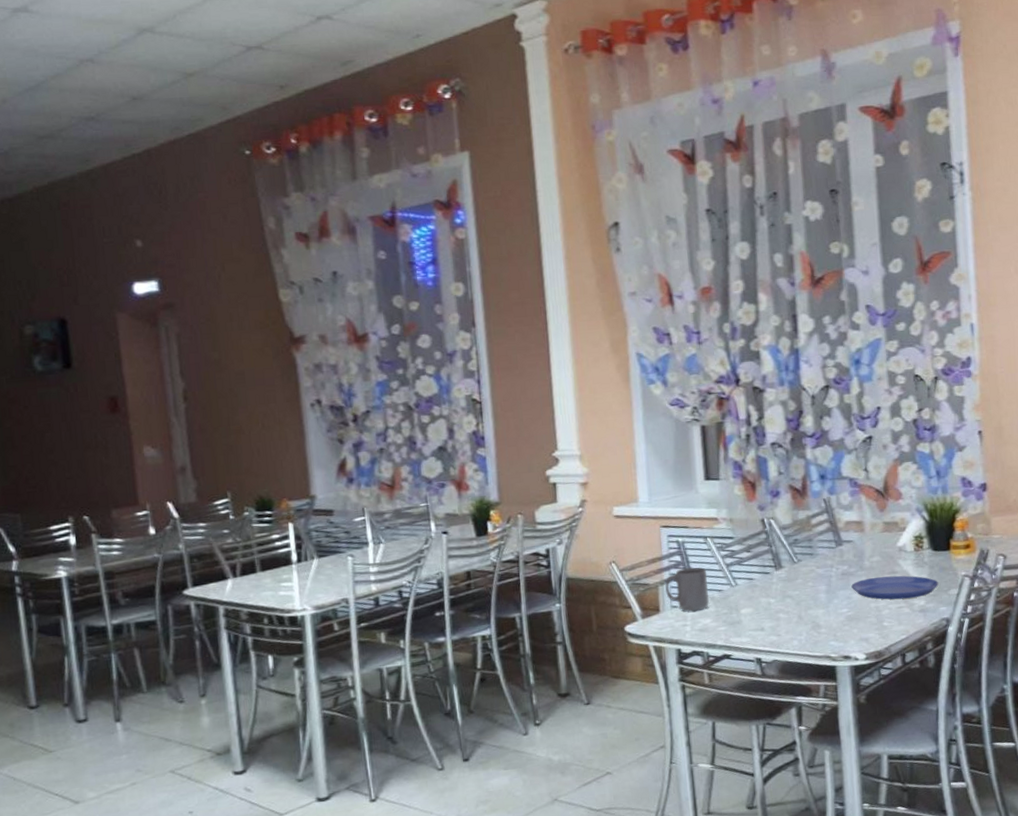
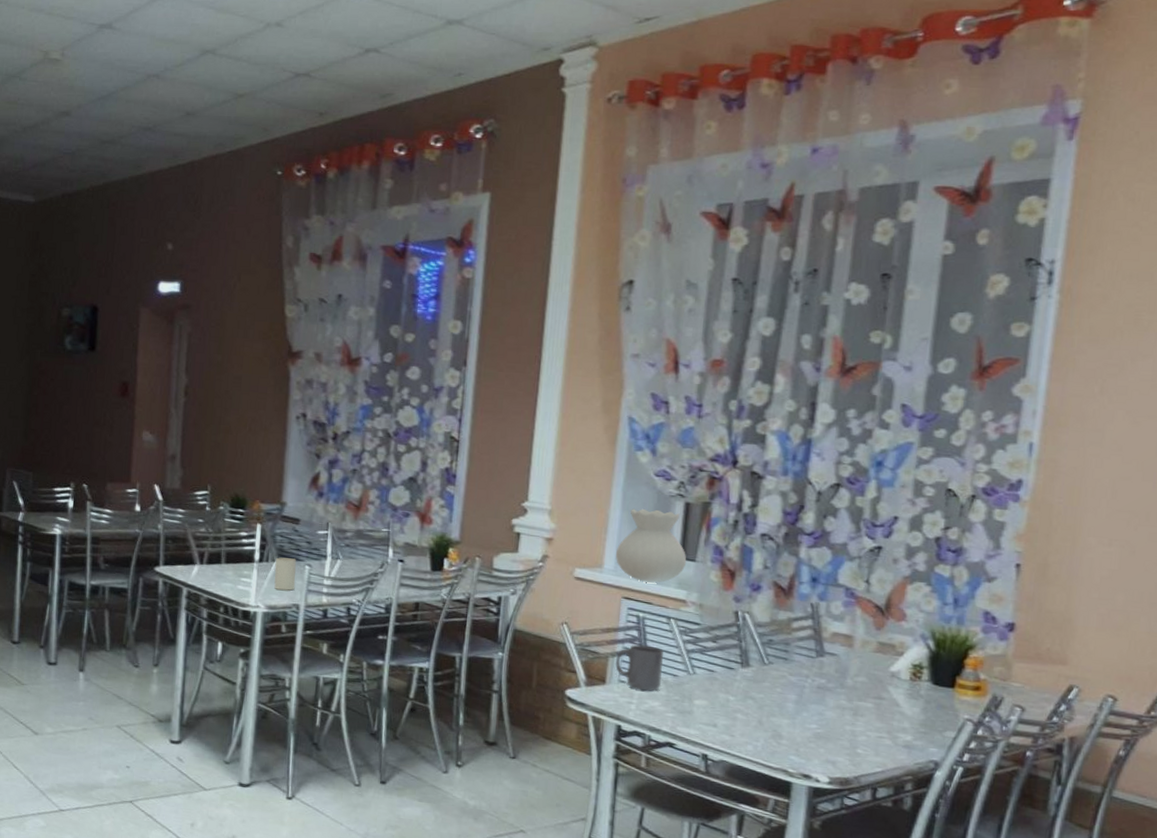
cup: none [314,552,341,588] -> present [274,557,296,591]
money bag: none [647,437,712,508] -> present [616,508,687,583]
plate: present [851,575,939,600] -> none [826,698,933,731]

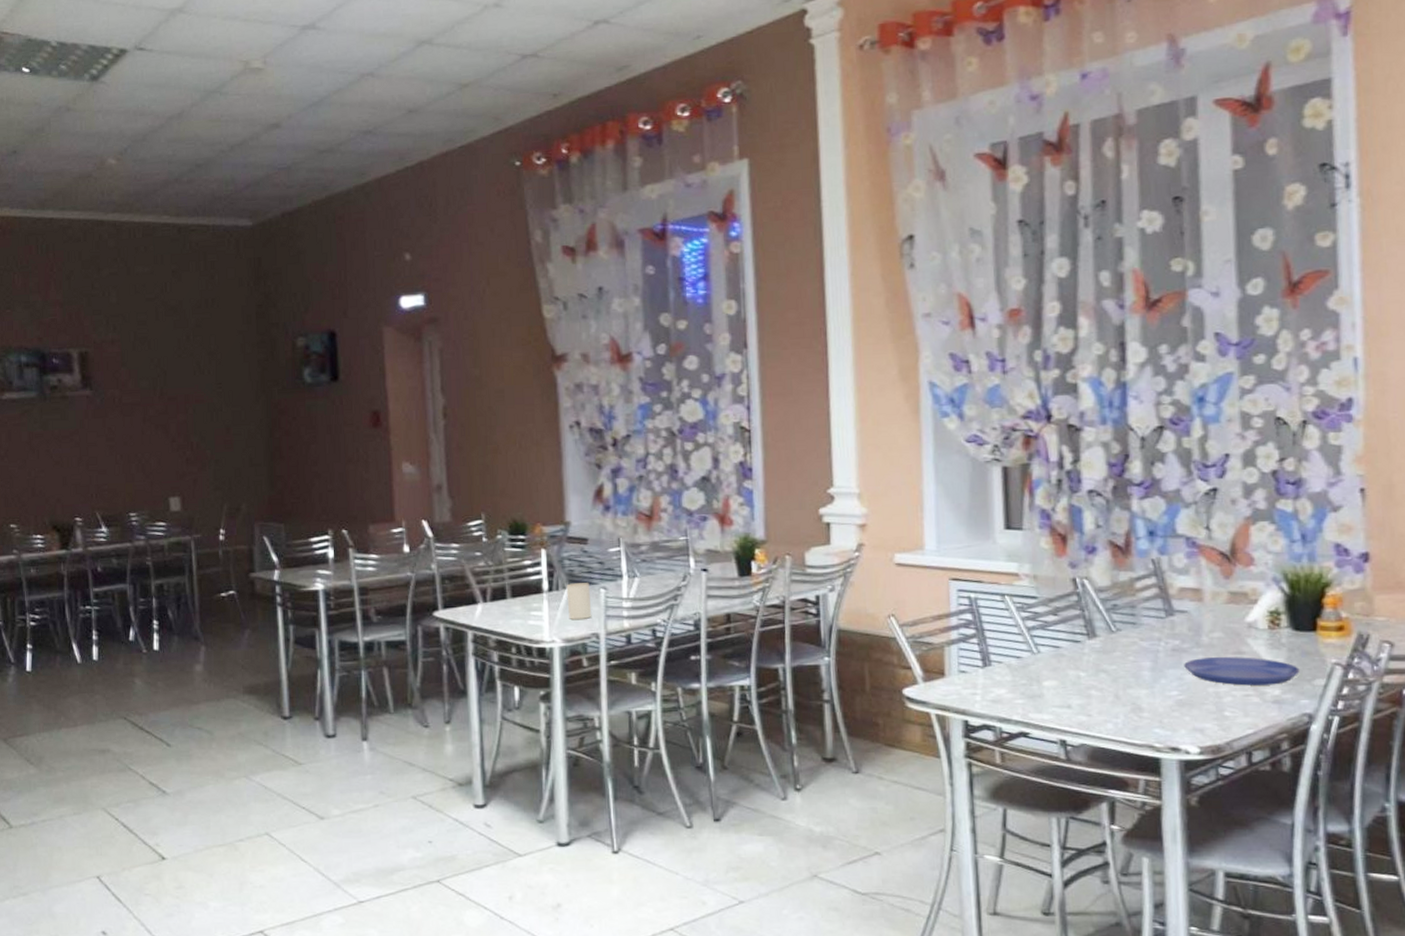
cup: present [615,644,664,691] -> none [952,628,1006,679]
money bag: present [616,508,687,583] -> none [936,478,1013,559]
plate: none [826,698,933,731] -> present [1184,656,1300,686]

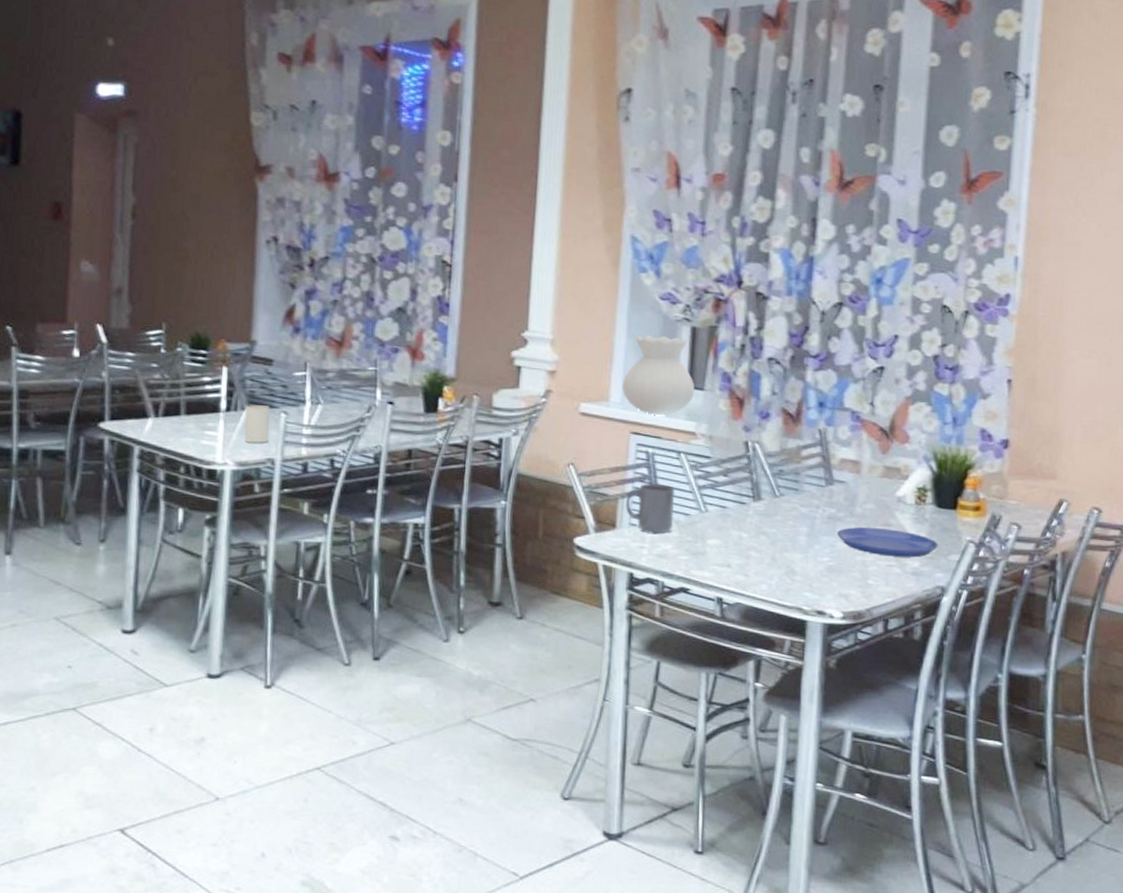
money bag: none [936,478,1013,559] -> present [622,335,695,415]
cup: none [952,628,1006,679] -> present [626,483,675,533]

